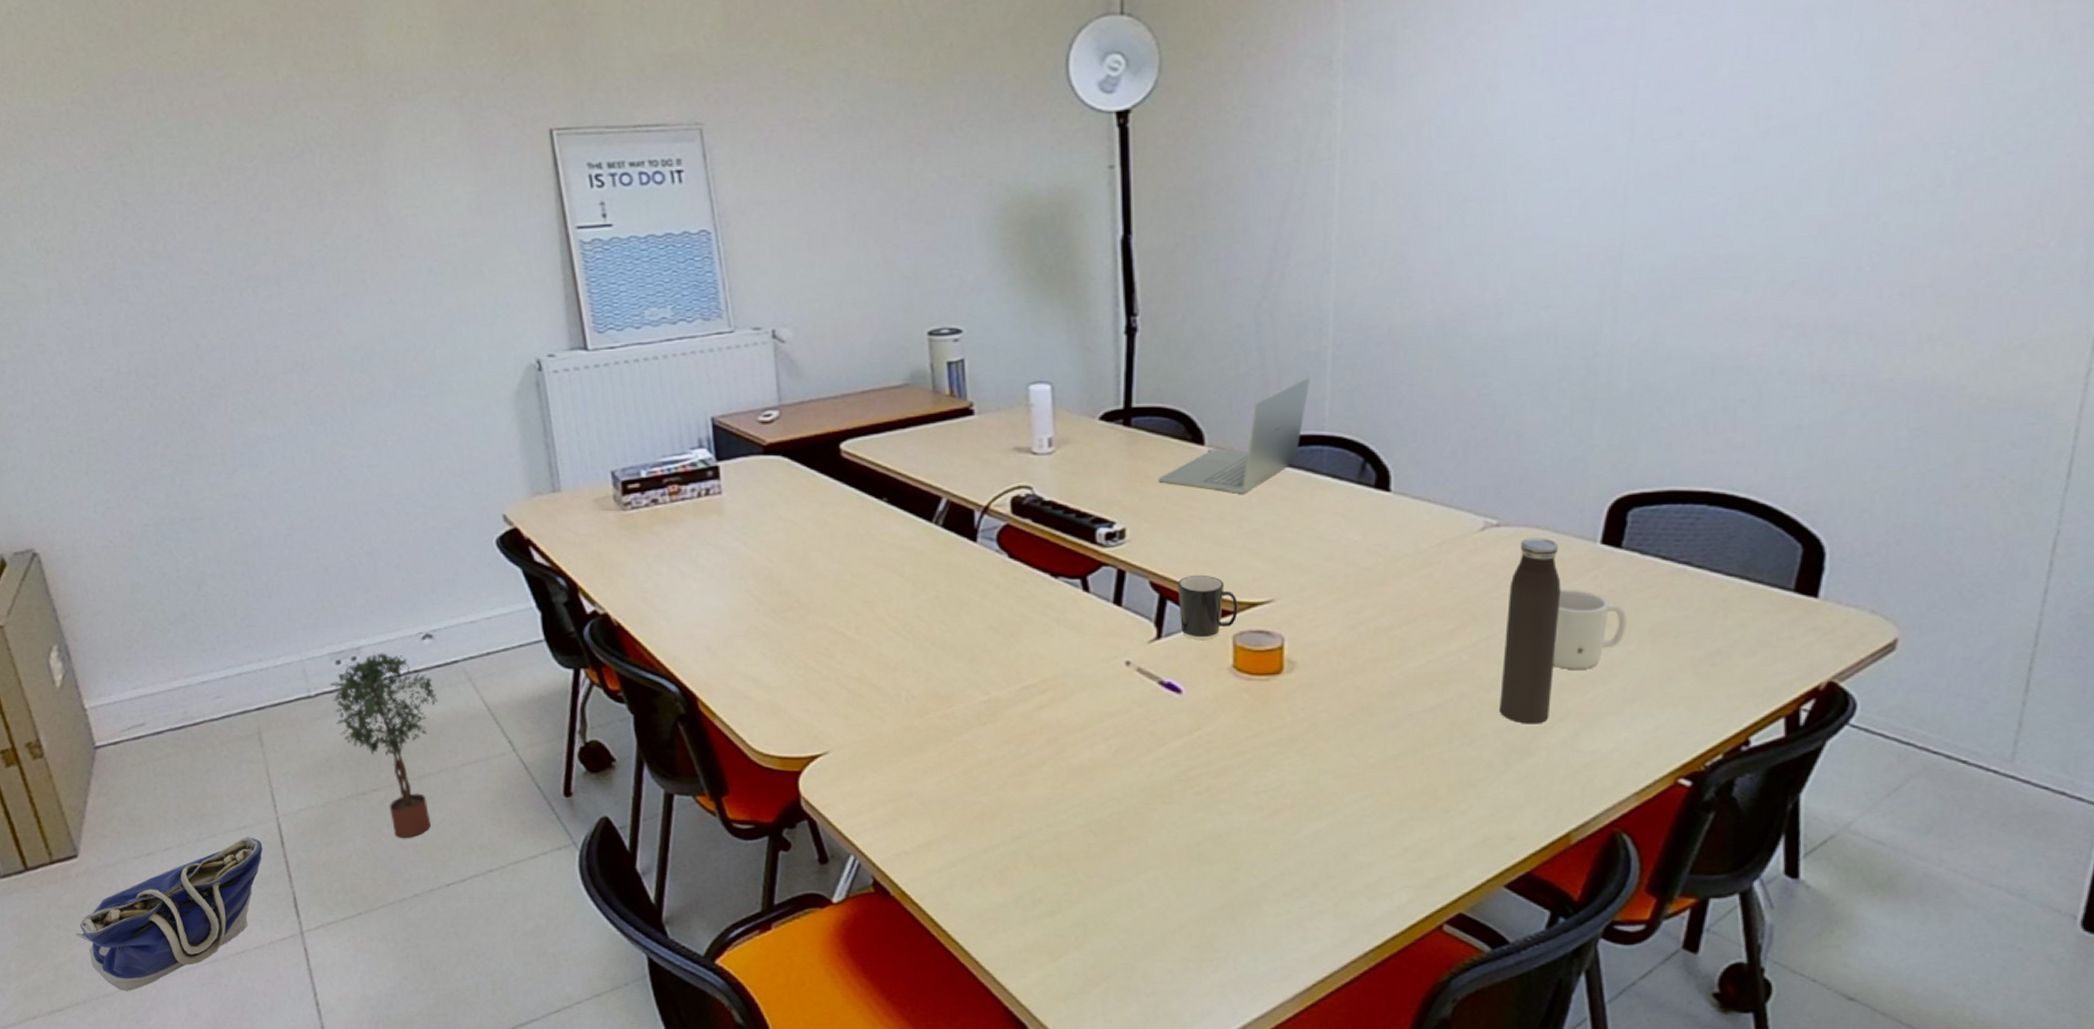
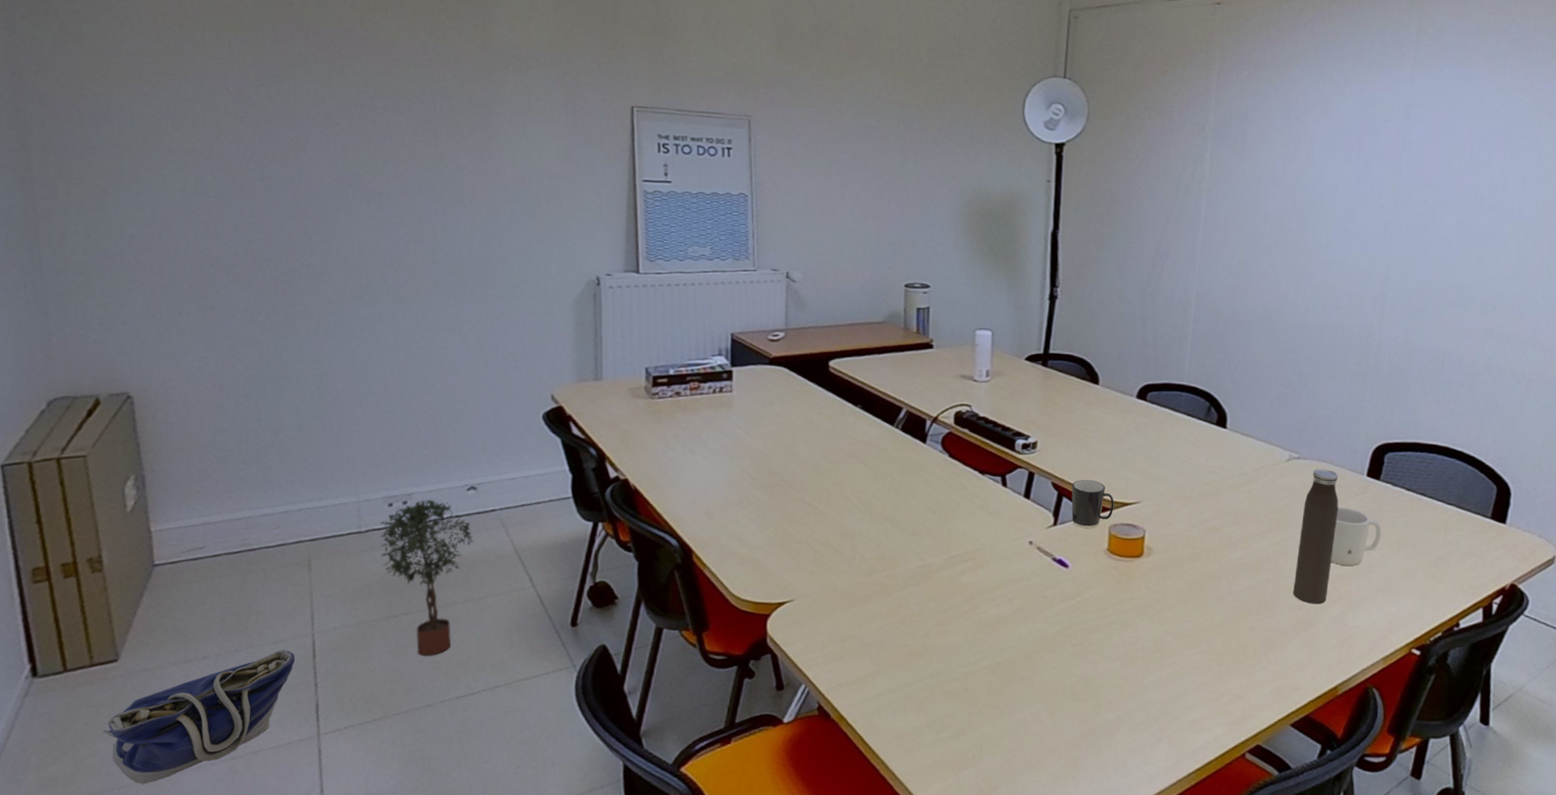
laptop: present [1158,377,1310,494] -> none [1064,342,1176,422]

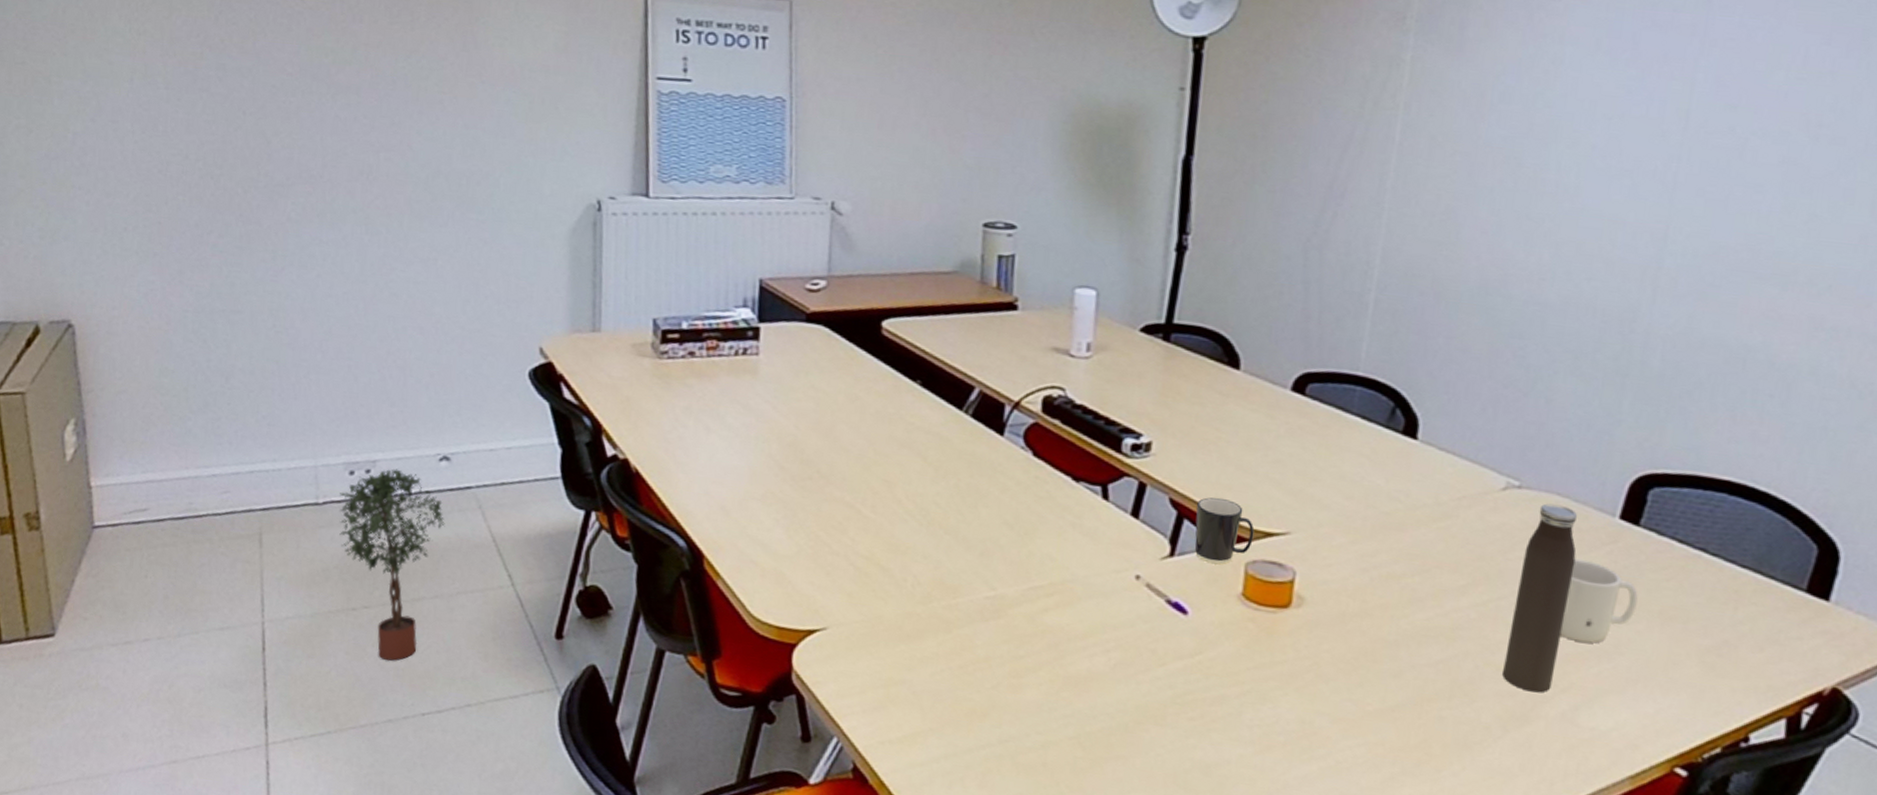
tote bag: present [102,649,296,784] -> none [37,638,243,783]

